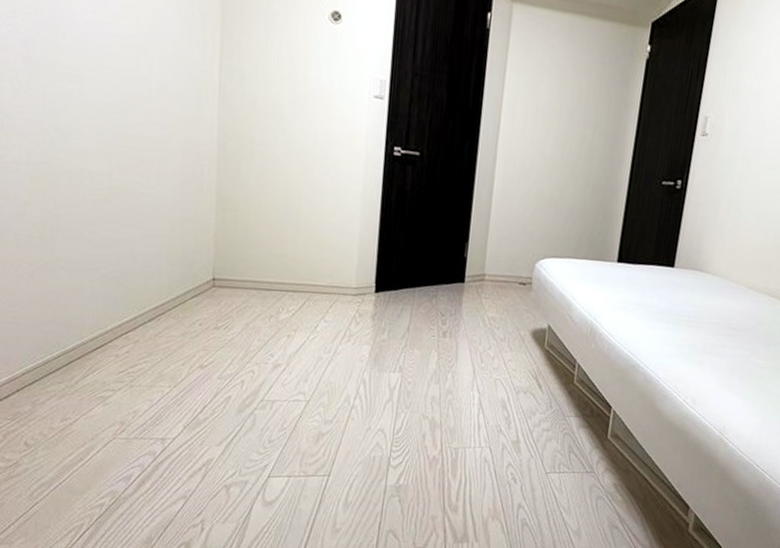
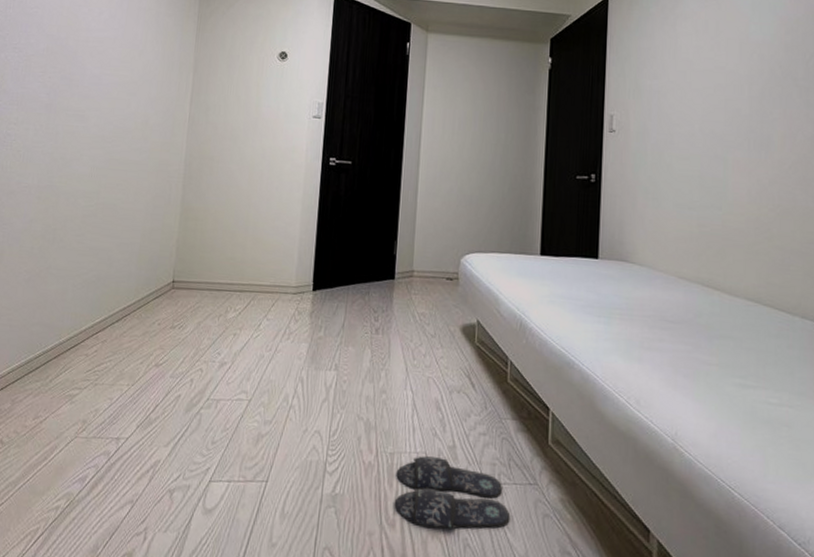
slippers: none [457,450,567,512] -> present [394,456,511,529]

